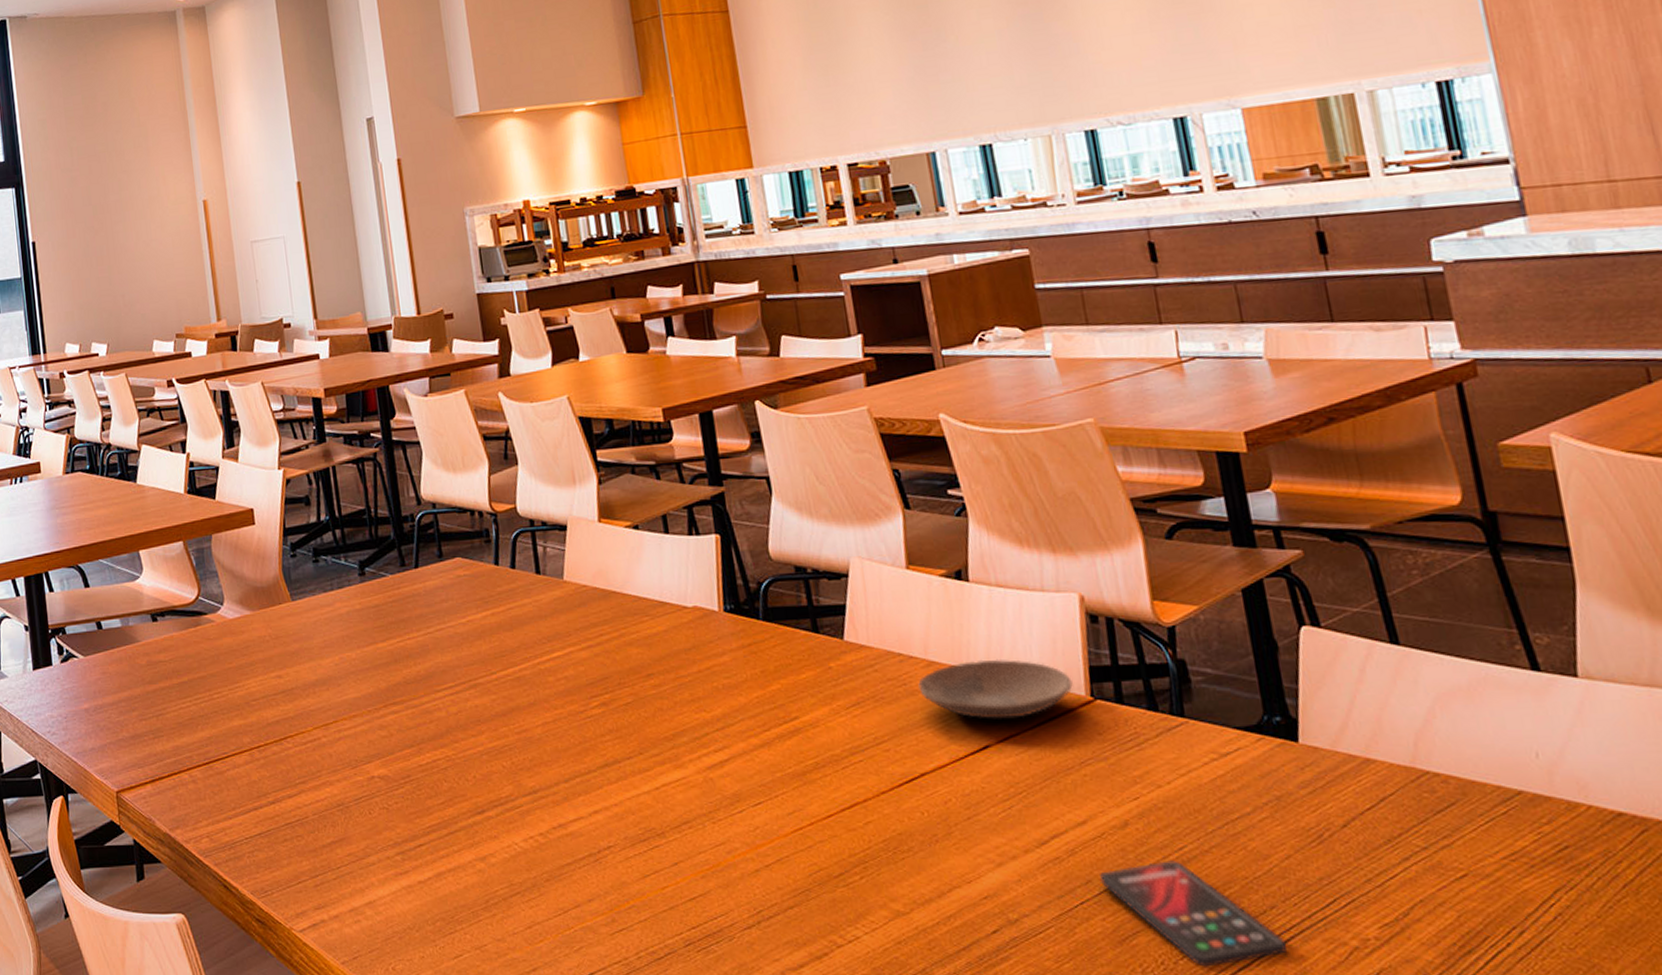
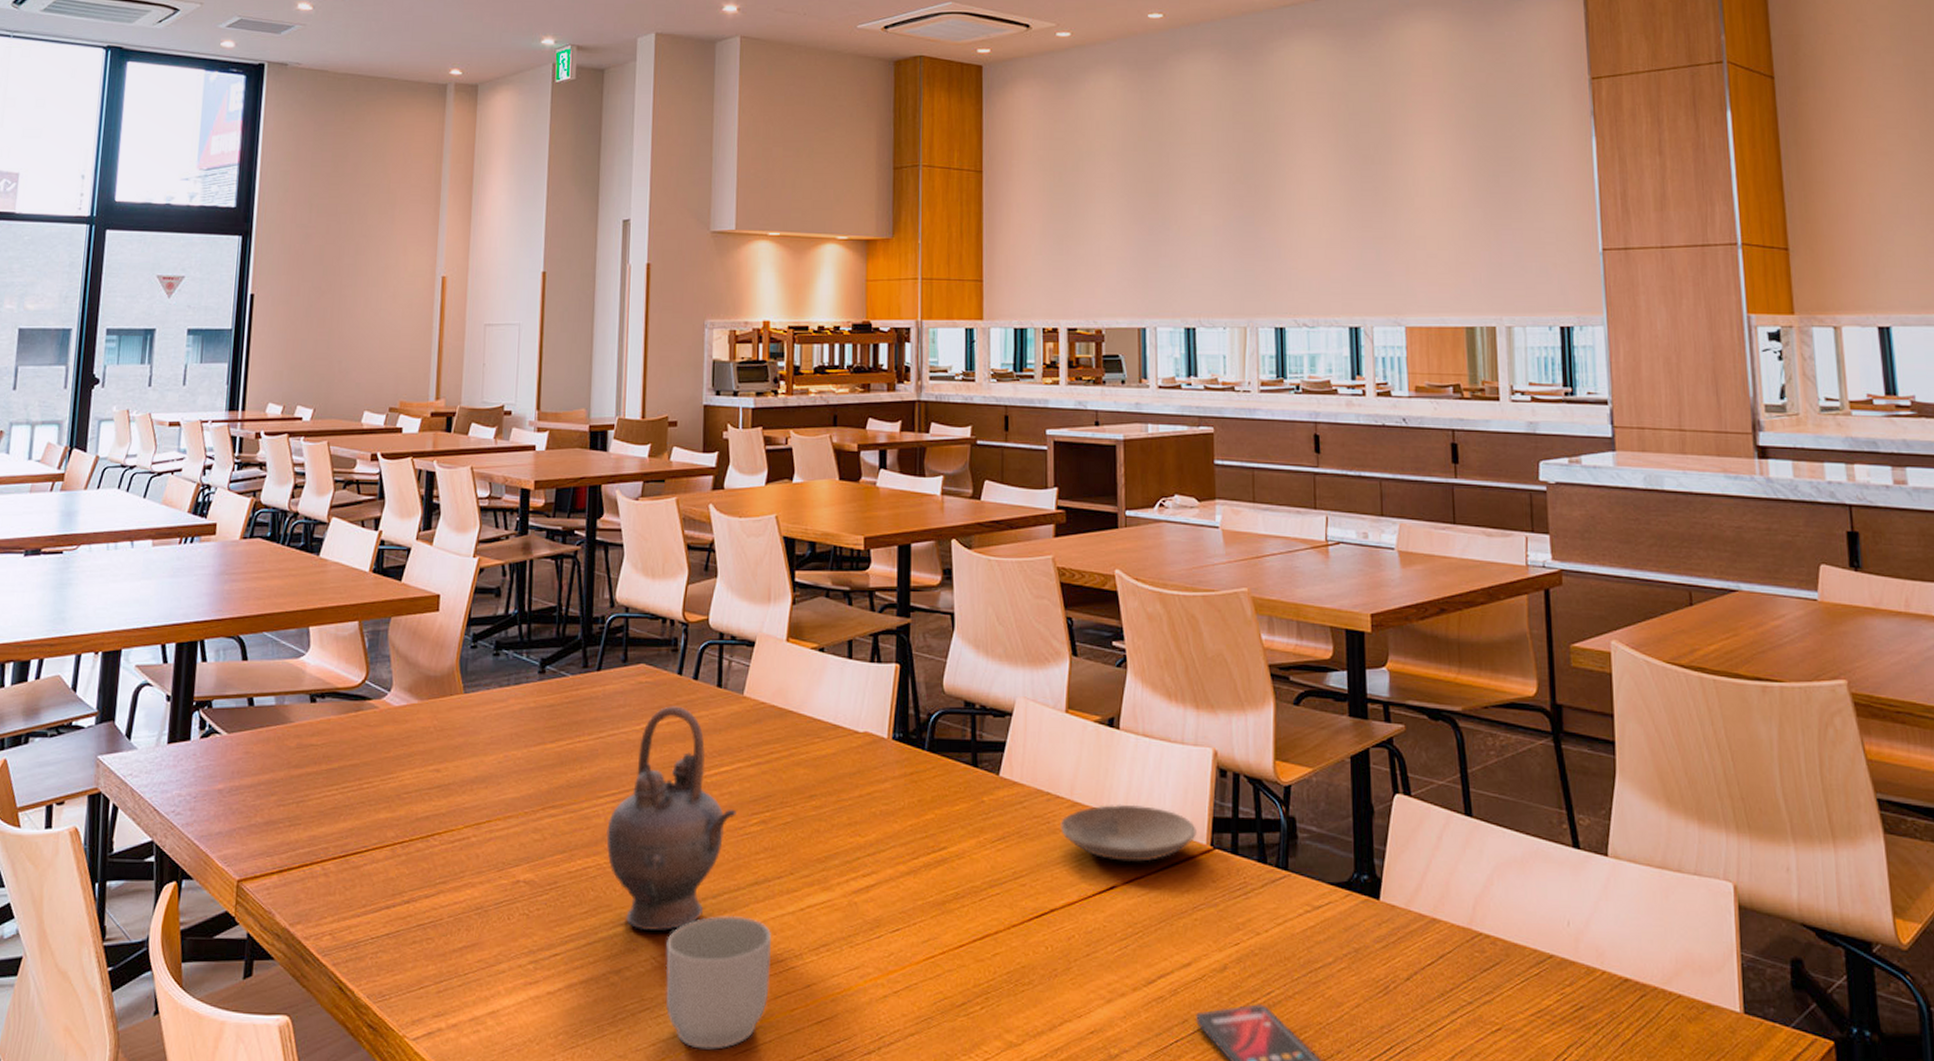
teapot: none [449,596,575,817] -> present [606,706,737,930]
mug: none [526,797,637,930] -> present [665,915,772,1050]

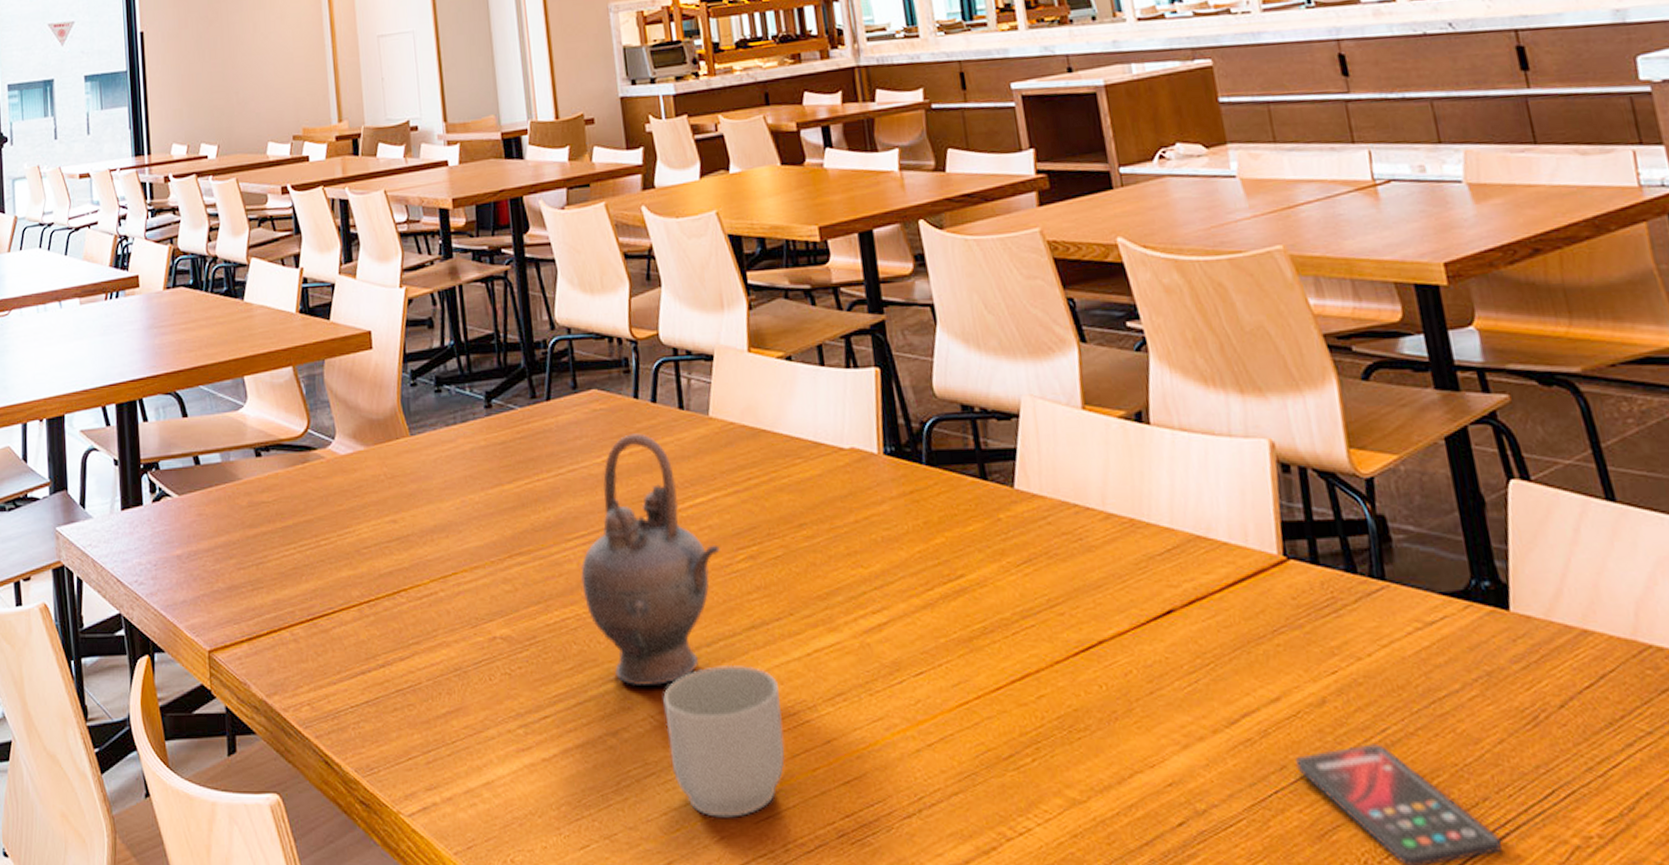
plate: present [1061,804,1197,862] -> none [1095,511,1264,580]

